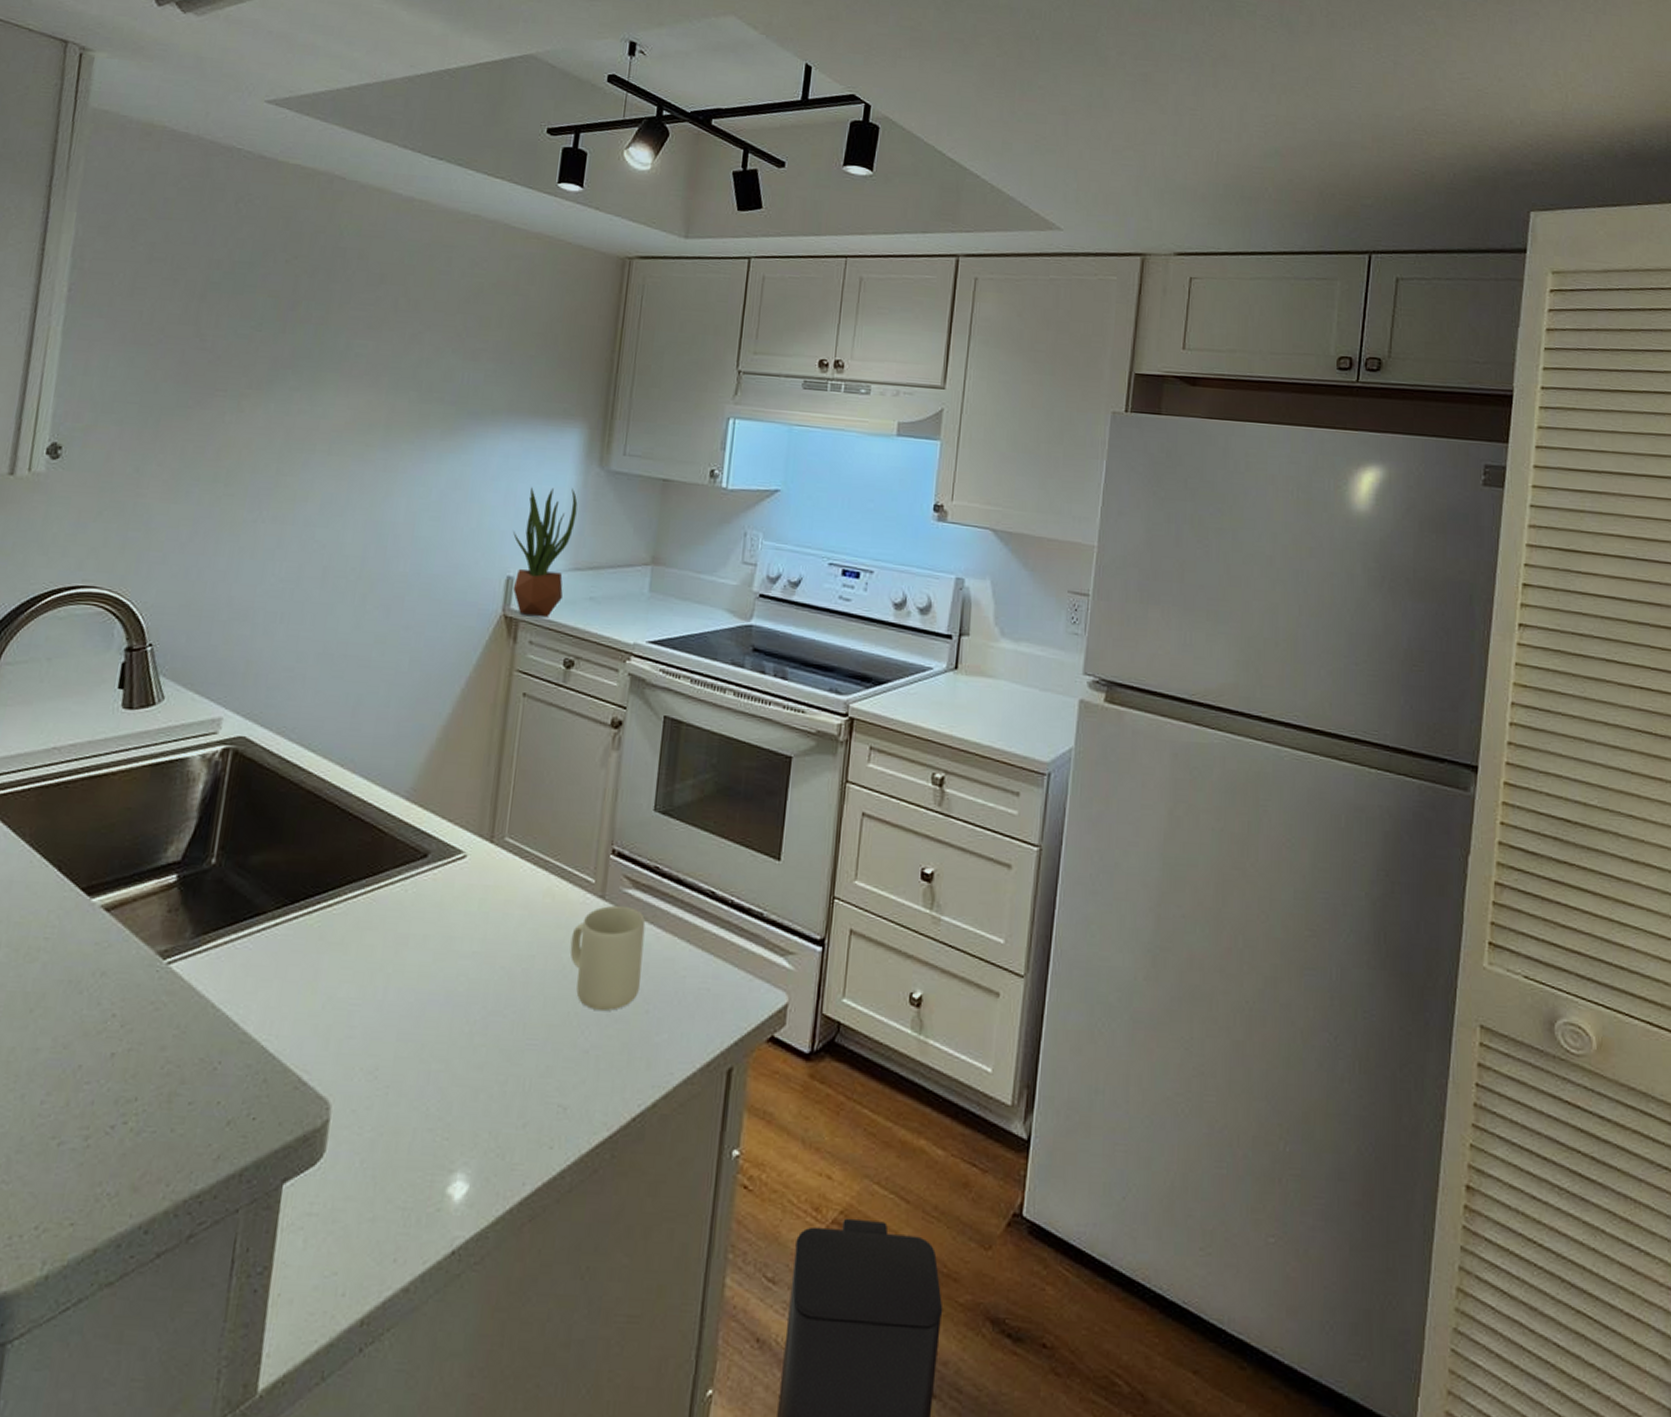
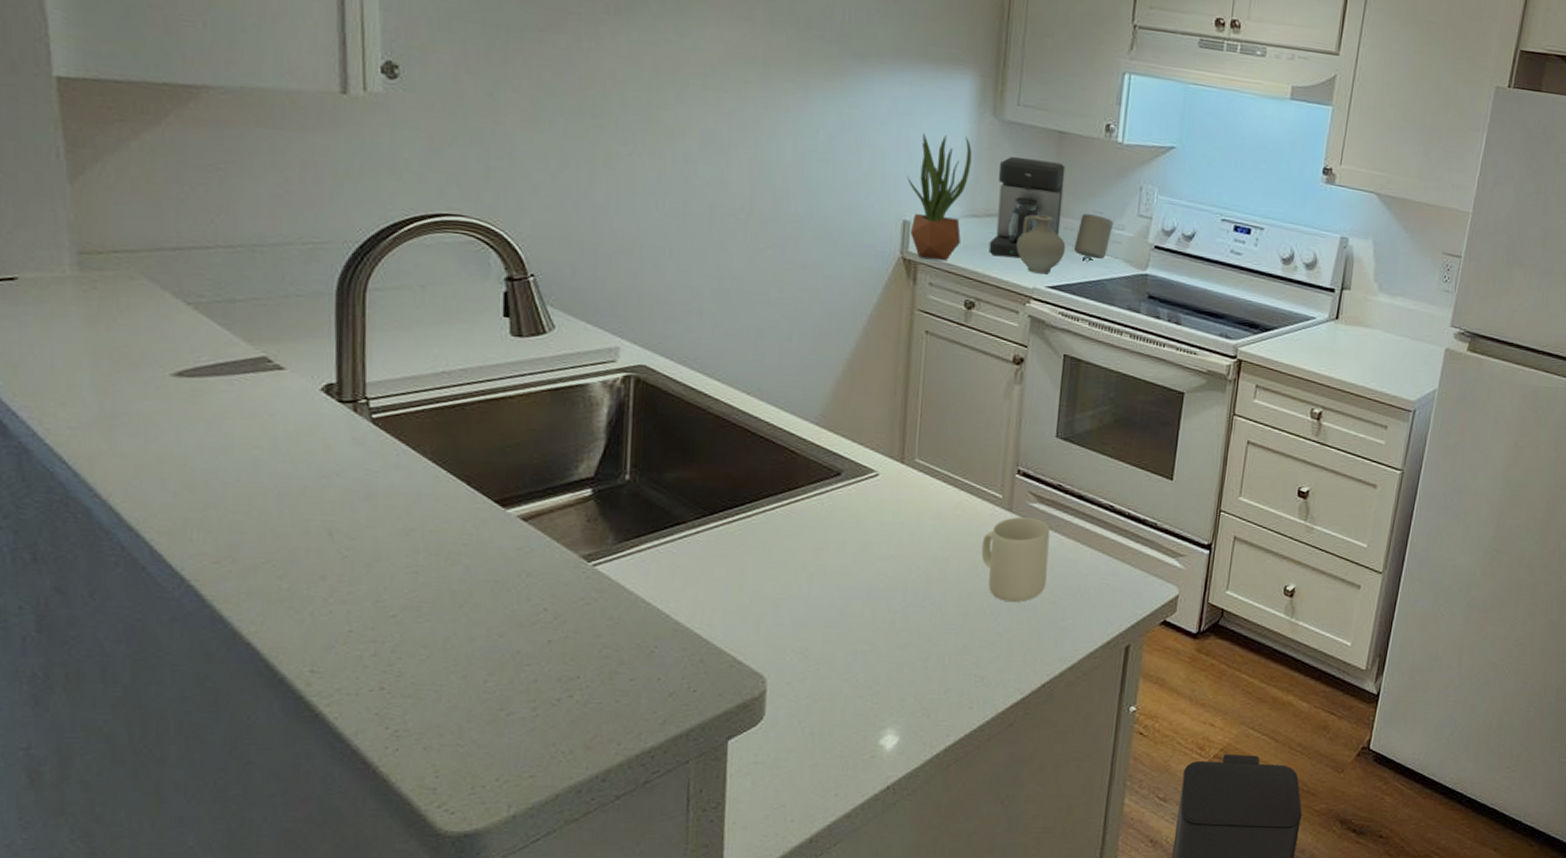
coffee maker: none [590,506,670,613] -> present [988,156,1066,259]
ceramic jug: none [618,565,669,629] -> present [1016,214,1066,274]
canister: none [666,559,730,613] -> present [1063,210,1126,262]

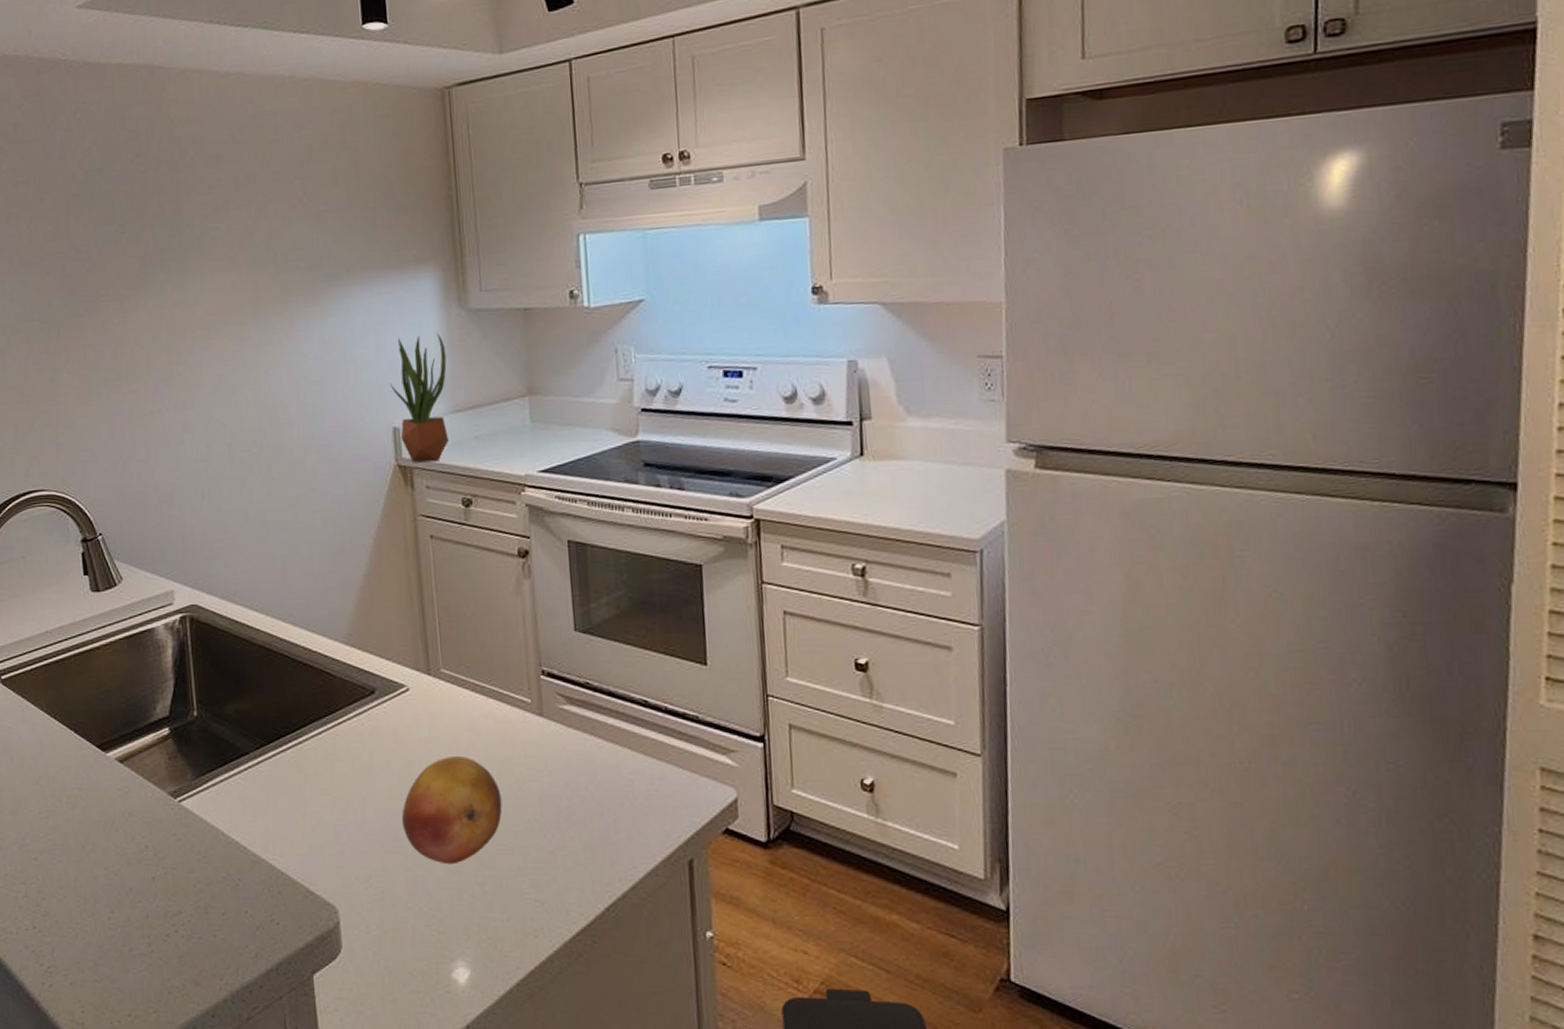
fruit: none [849,541,958,641] -> present [401,755,502,865]
cup: present [981,516,1051,602] -> none [518,720,591,815]
coffee maker: present [988,156,1066,259] -> none [472,340,542,448]
ceramic jug: present [1016,214,1066,274] -> none [502,397,551,460]
canister: present [1063,210,1126,262] -> none [545,382,608,438]

